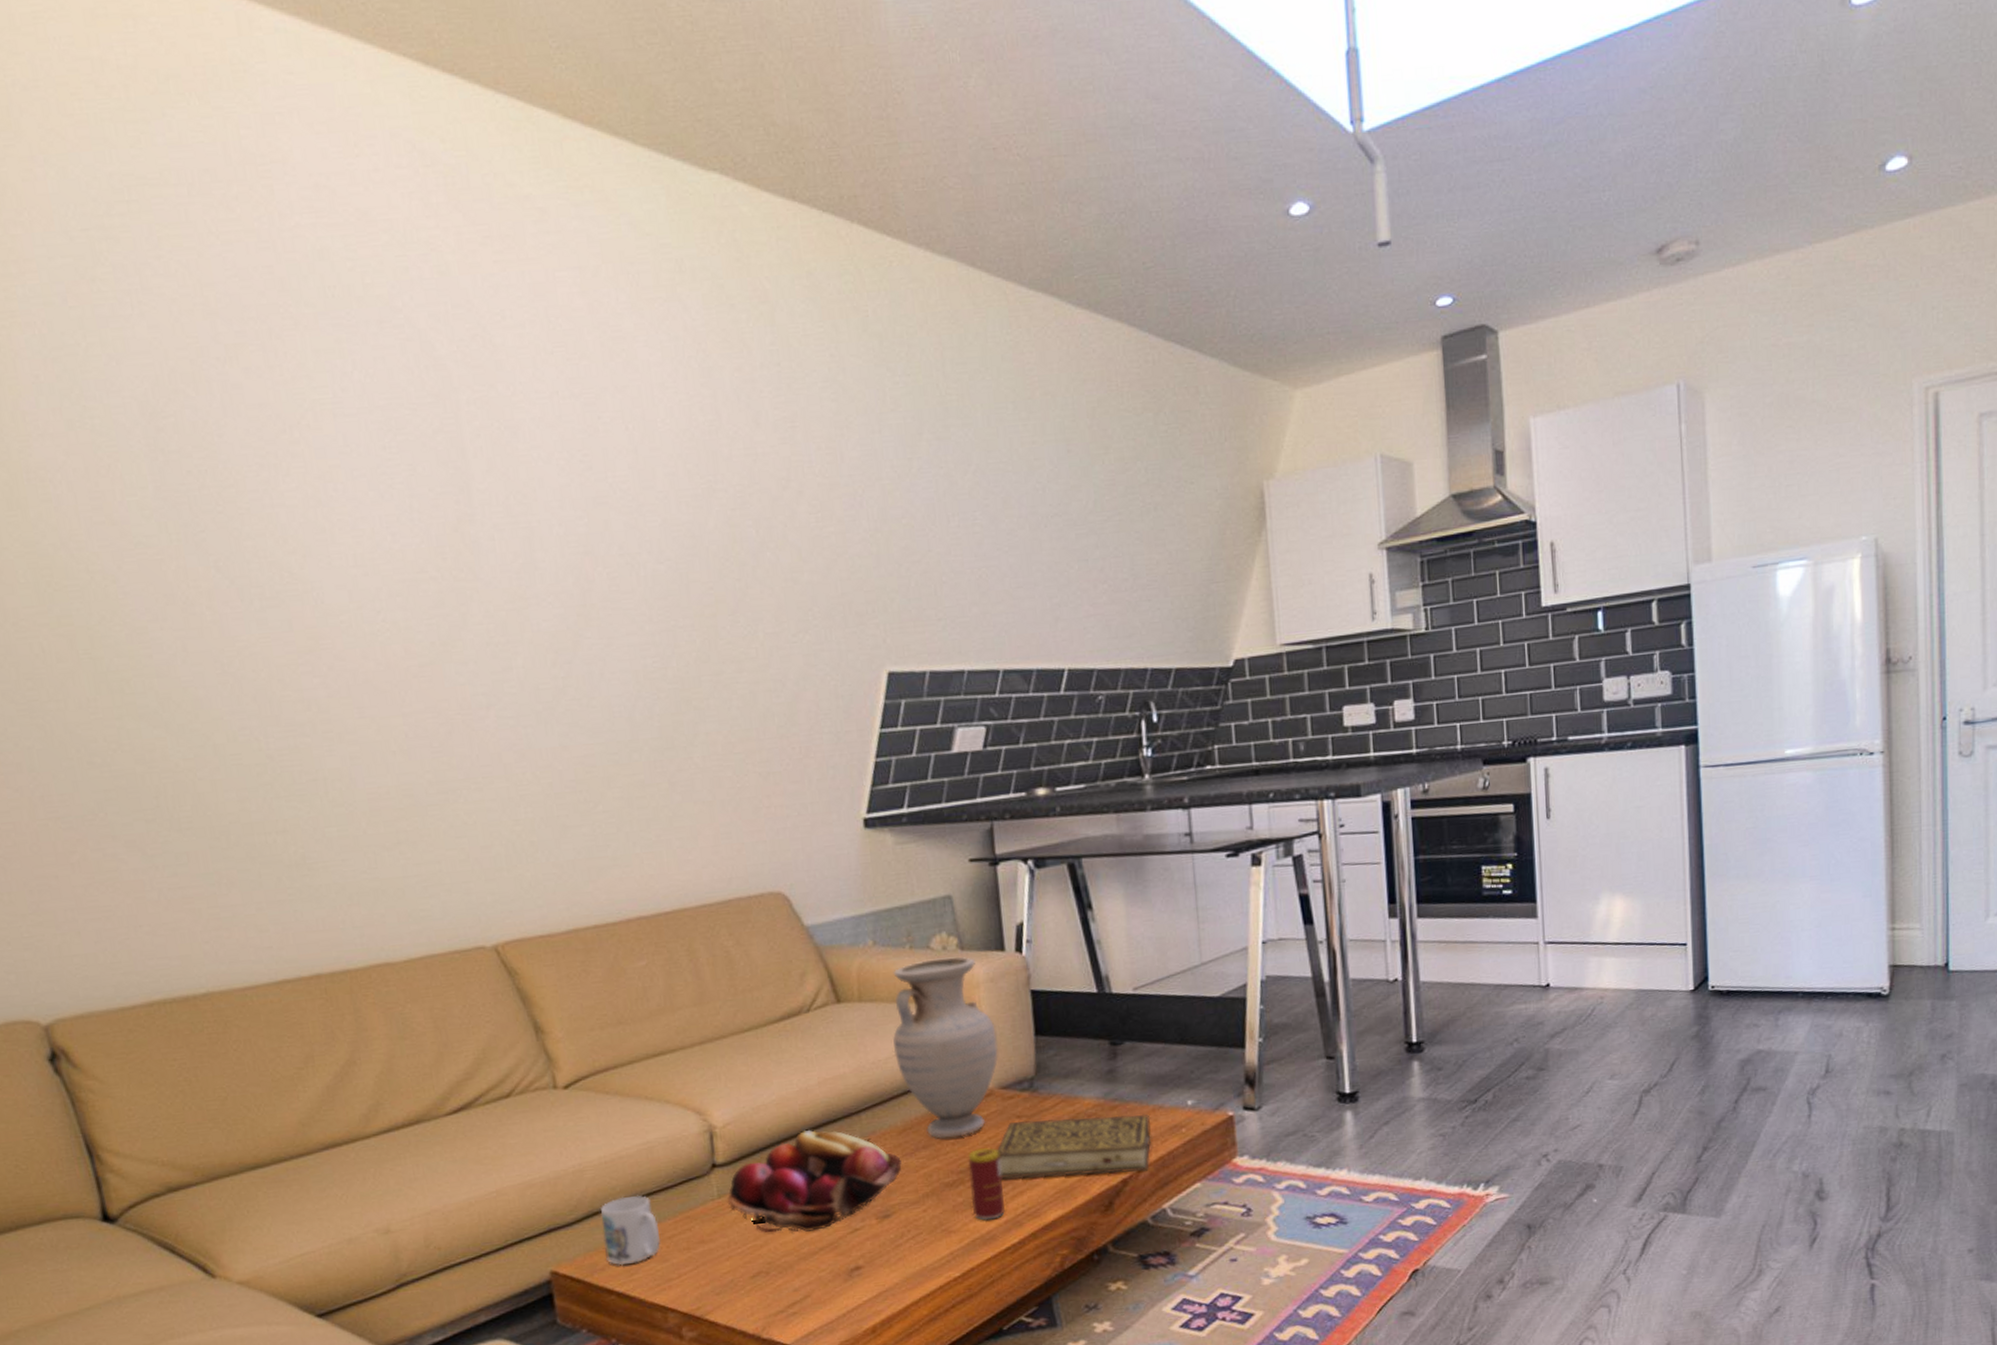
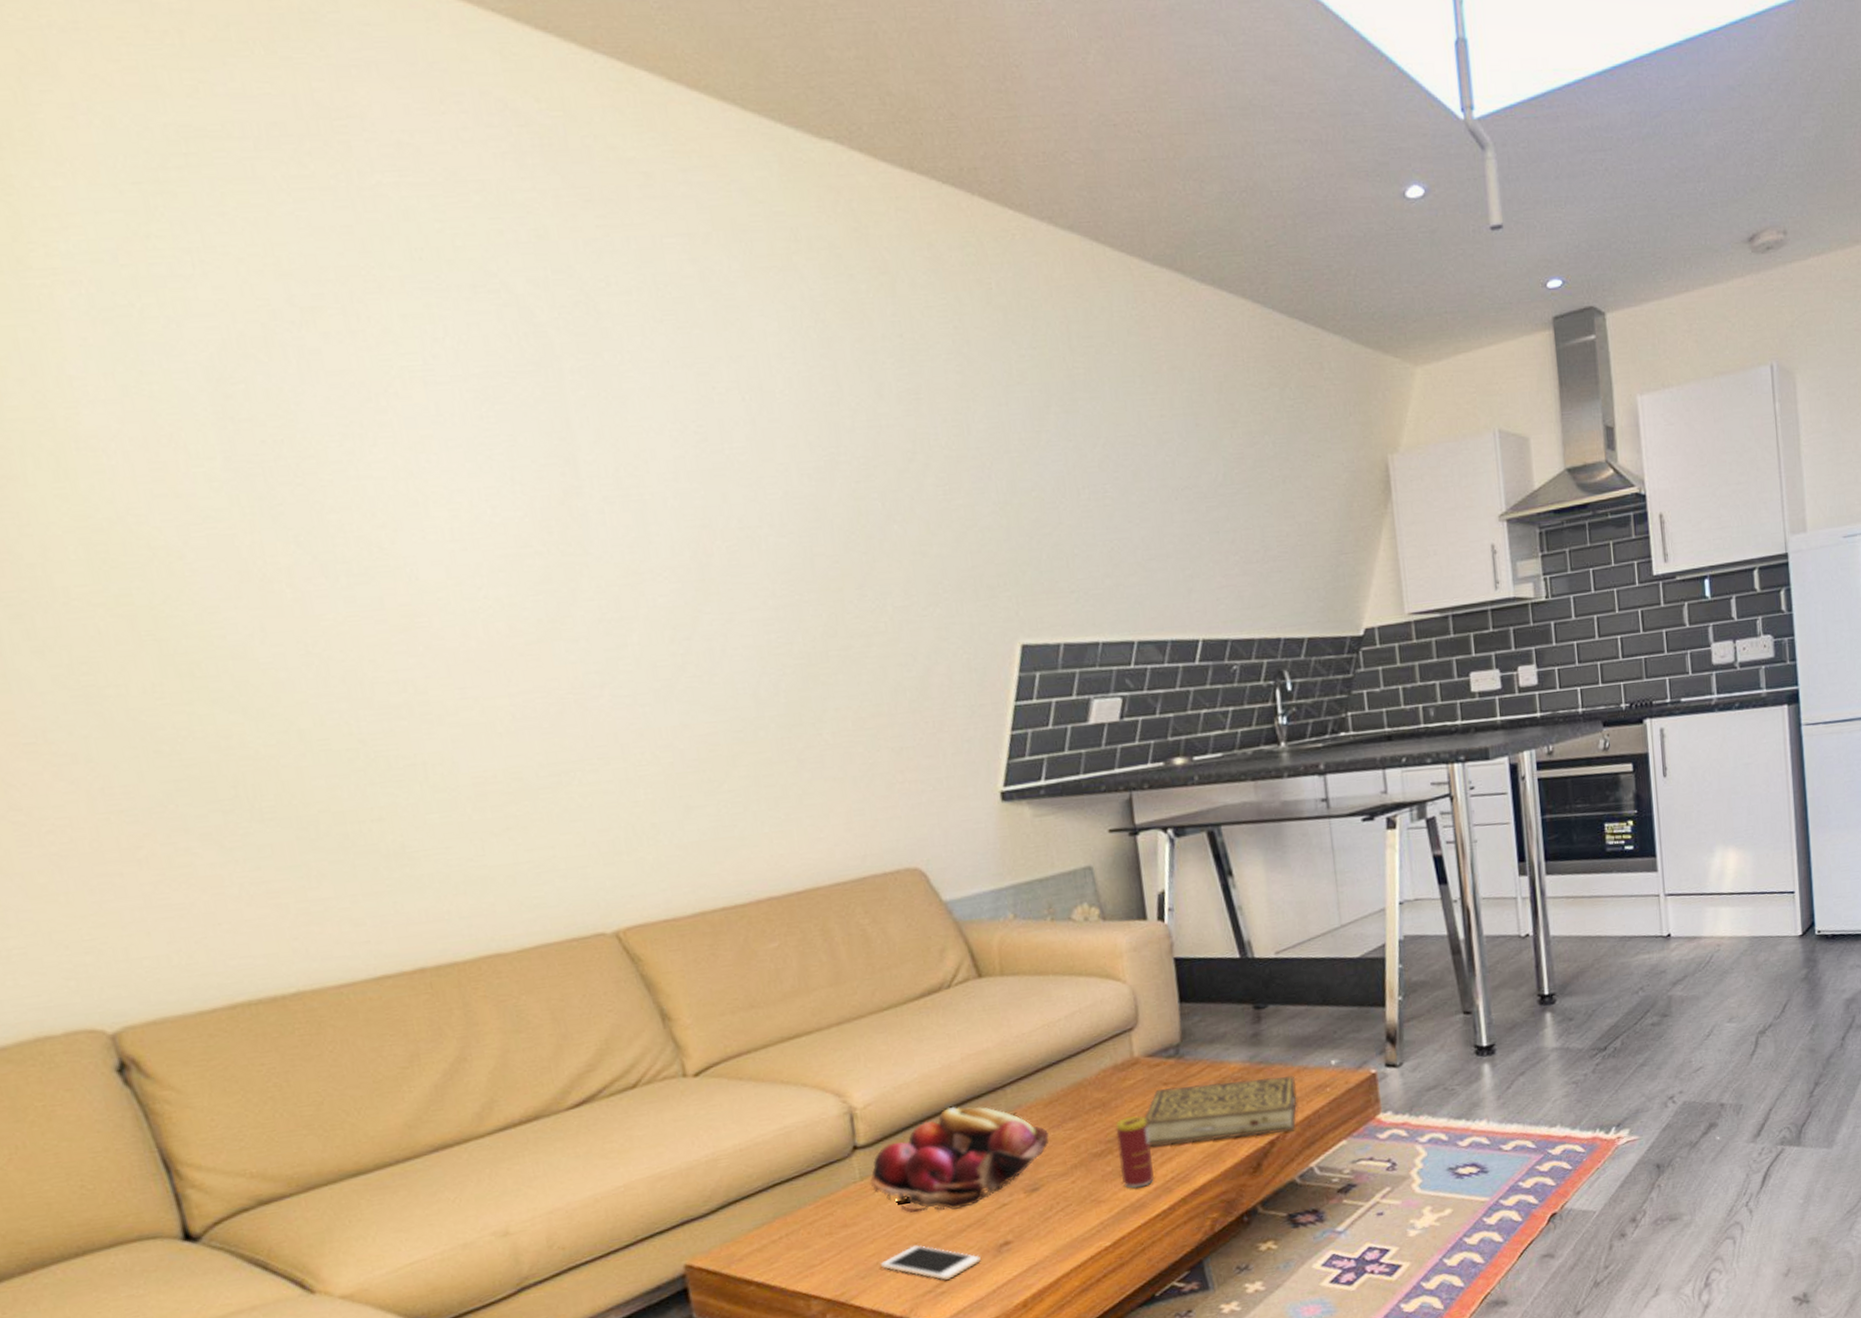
mug: present [601,1195,661,1266] -> none [737,1181,802,1255]
cell phone: none [736,1265,832,1301] -> present [881,1245,981,1280]
vase: present [893,956,998,1138] -> none [1035,926,1143,1109]

